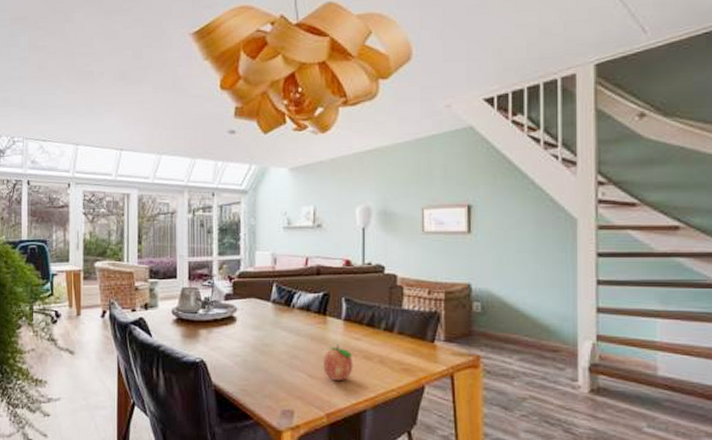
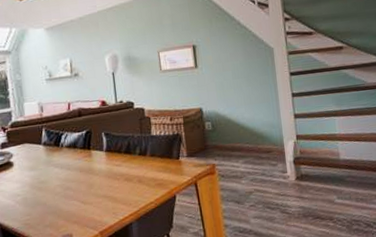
fruit: present [323,344,353,381] -> none [92,172,118,203]

